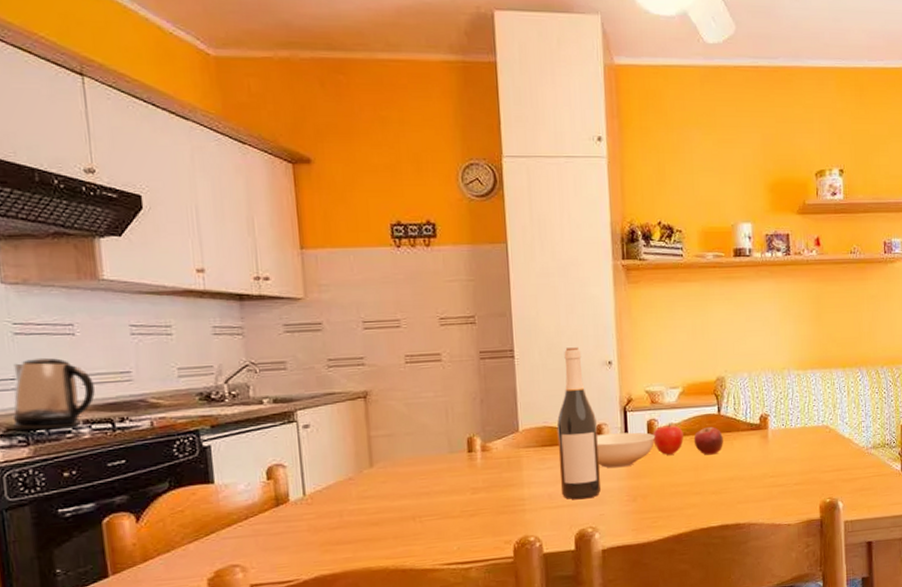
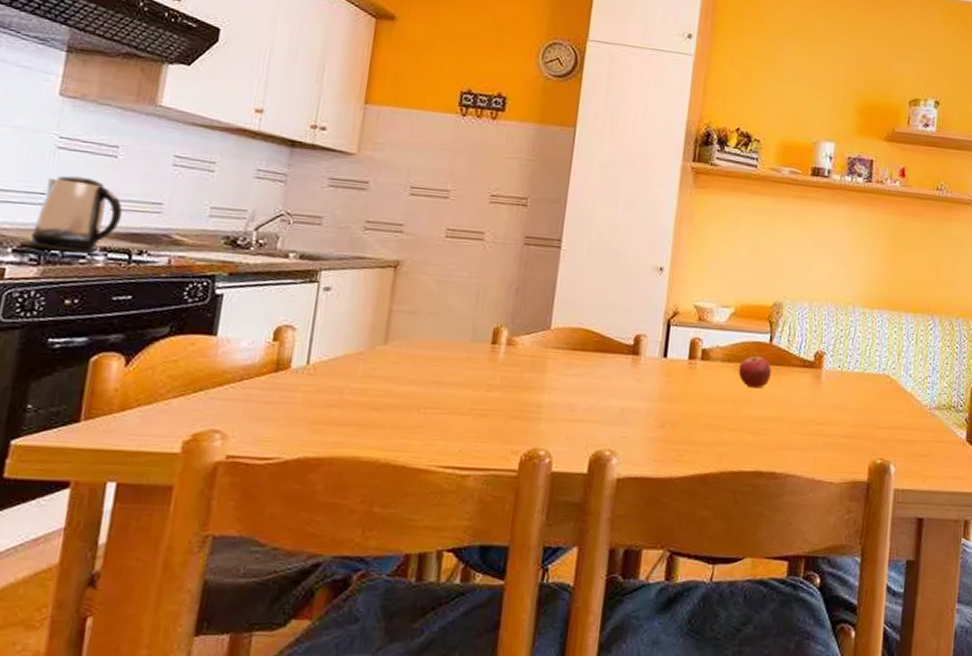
wine bottle: present [556,347,602,500] -> none [583,246,637,417]
bowl: present [597,432,656,468] -> none [630,346,697,387]
fruit: present [653,423,684,455] -> none [694,345,728,381]

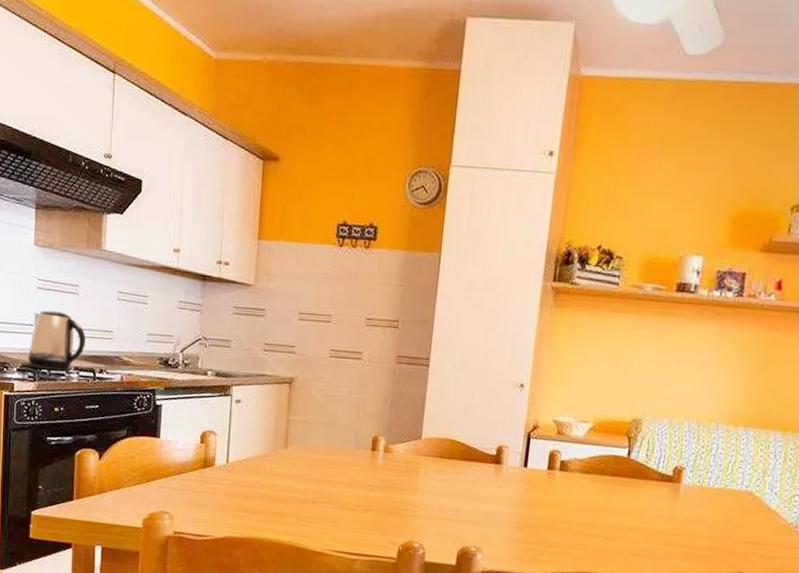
fruit: present [738,356,771,389] -> none [595,469,629,499]

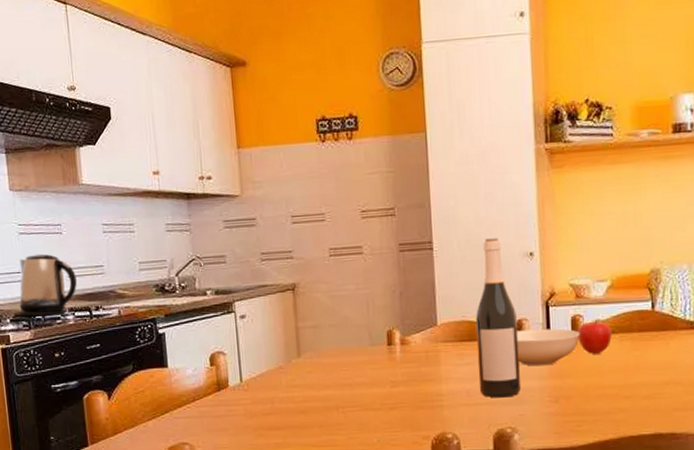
wine bottle: none [451,364,499,518] -> present [475,238,522,398]
bowl: none [493,456,556,494] -> present [517,328,580,367]
fruit: none [552,457,586,490] -> present [577,319,612,354]

